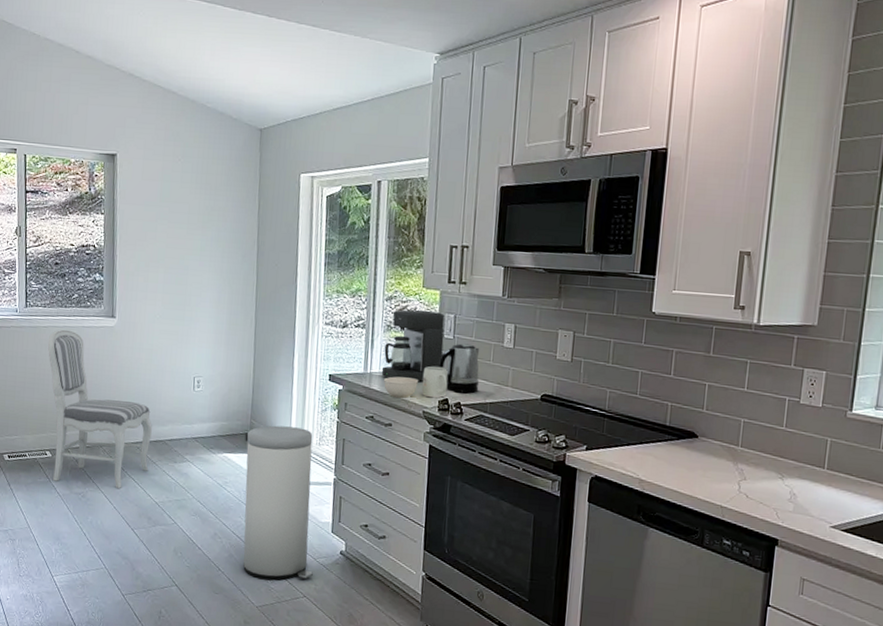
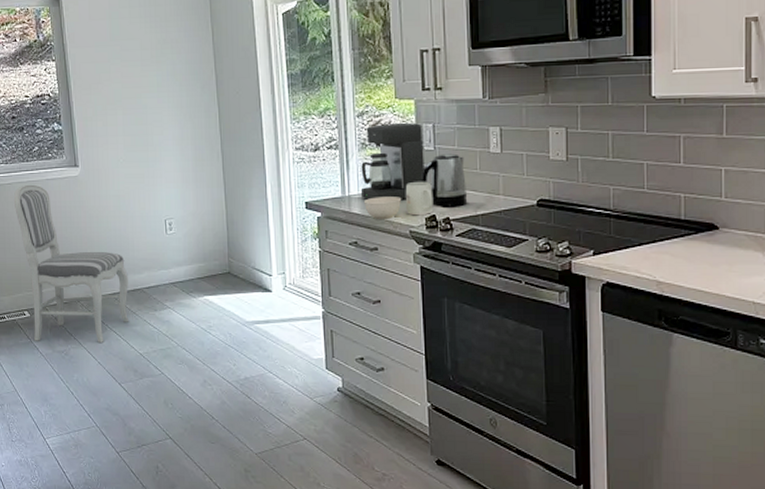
pedal bin: present [243,425,314,581] -> none [224,262,312,425]

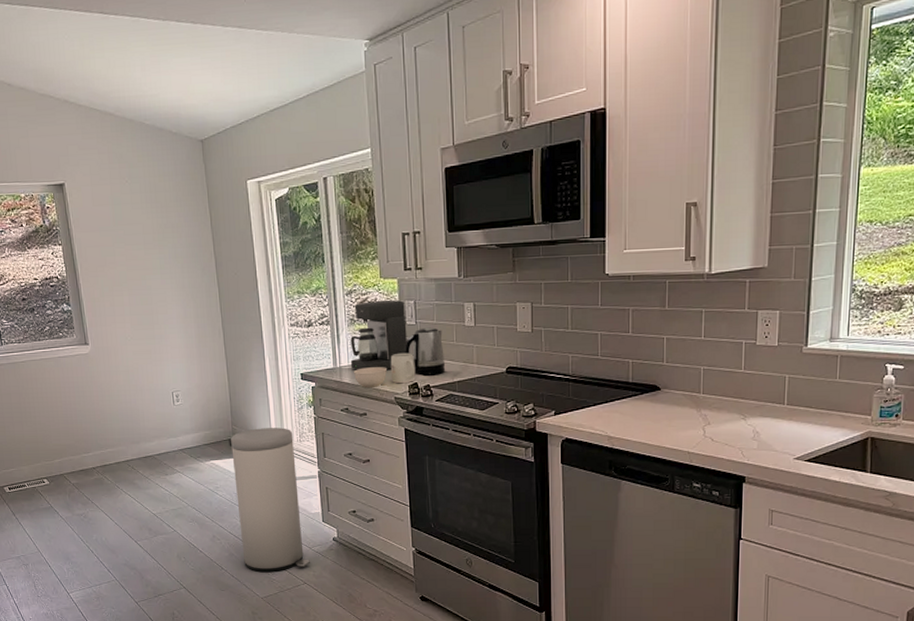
dining chair: present [13,184,130,342] -> none [28,362,143,506]
pedal bin: none [224,262,312,425] -> present [229,428,311,573]

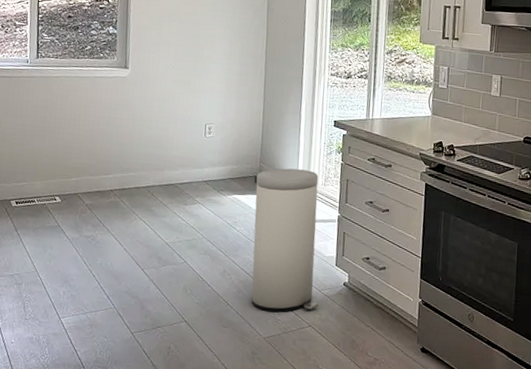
coffee maker: present [350,299,407,370] -> none [382,62,439,127]
soup bowl: present [353,367,387,389] -> none [384,122,415,143]
mug: present [390,352,416,384] -> none [419,112,443,142]
kettle: present [405,327,446,376] -> none [434,92,470,137]

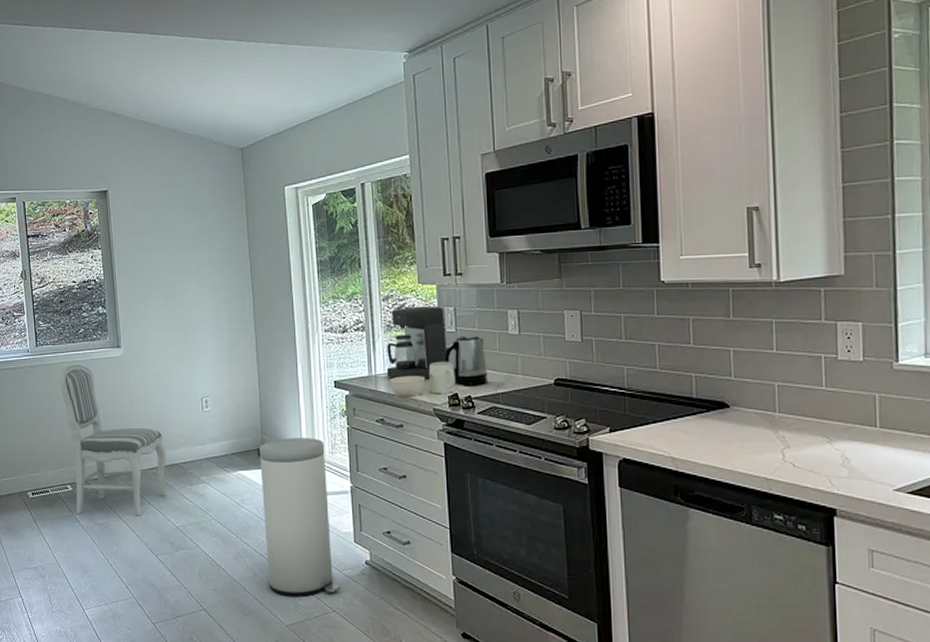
dining chair: none [59,79,164,231] -> present [59,364,167,516]
coffee maker: none [382,62,439,127] -> present [386,305,447,379]
soup bowl: none [384,122,415,143] -> present [389,376,425,399]
mug: none [419,112,443,142] -> present [428,361,456,394]
kettle: none [434,92,470,137] -> present [444,335,488,386]

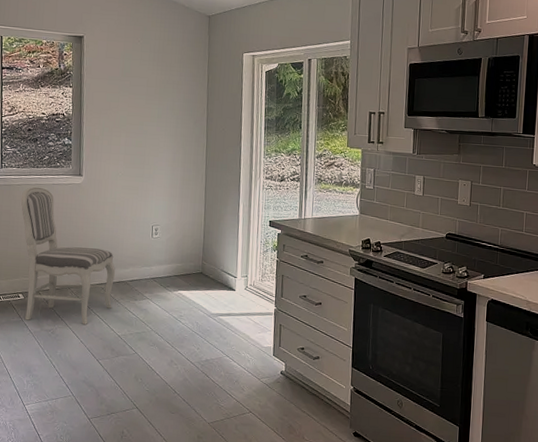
pedal bin: present [257,438,341,597] -> none [196,265,258,400]
coffee maker: present [386,305,447,379] -> none [314,165,366,225]
soup bowl: present [389,376,425,399] -> none [315,221,345,240]
mug: present [428,361,456,394] -> none [348,212,370,239]
kettle: present [444,335,488,386] -> none [362,192,396,234]

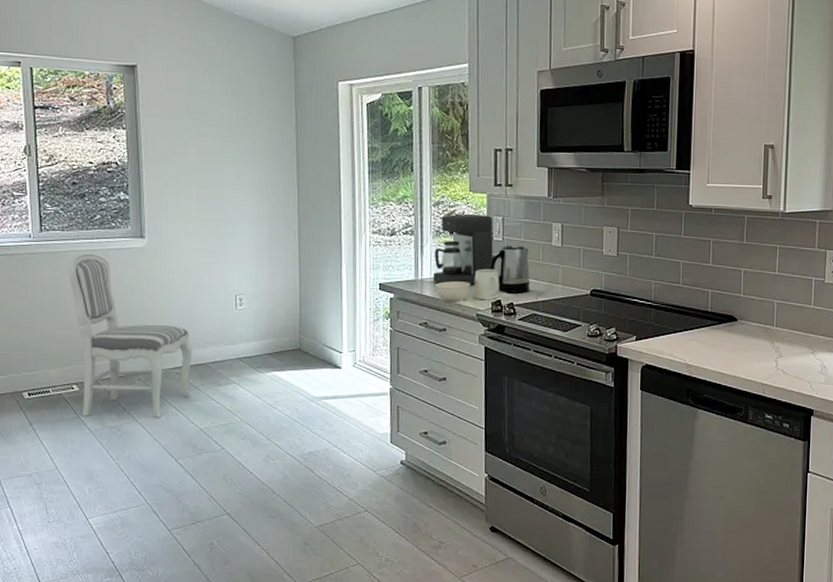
coffee maker: none [314,165,366,225] -> present [432,213,494,285]
soup bowl: none [315,221,345,240] -> present [435,281,470,303]
mug: none [348,212,370,239] -> present [474,268,500,300]
kettle: none [362,192,396,234] -> present [490,244,531,294]

